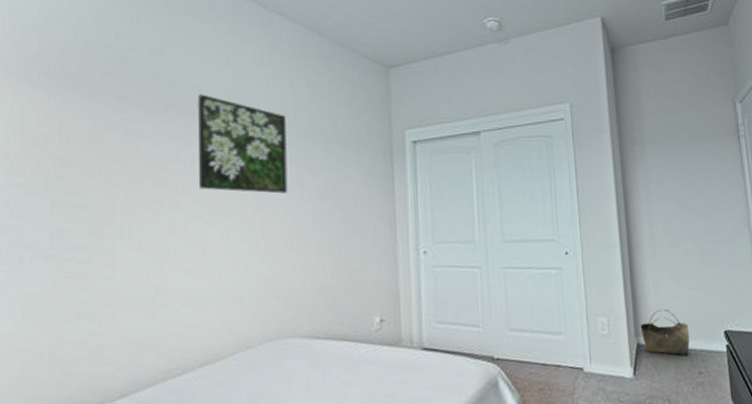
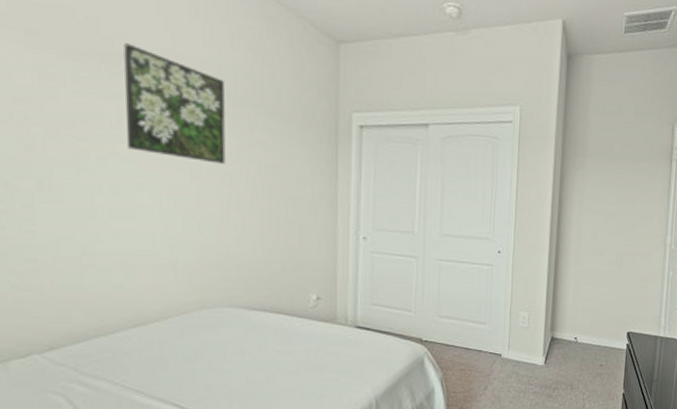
basket: present [640,309,690,356] -> none [556,309,598,350]

